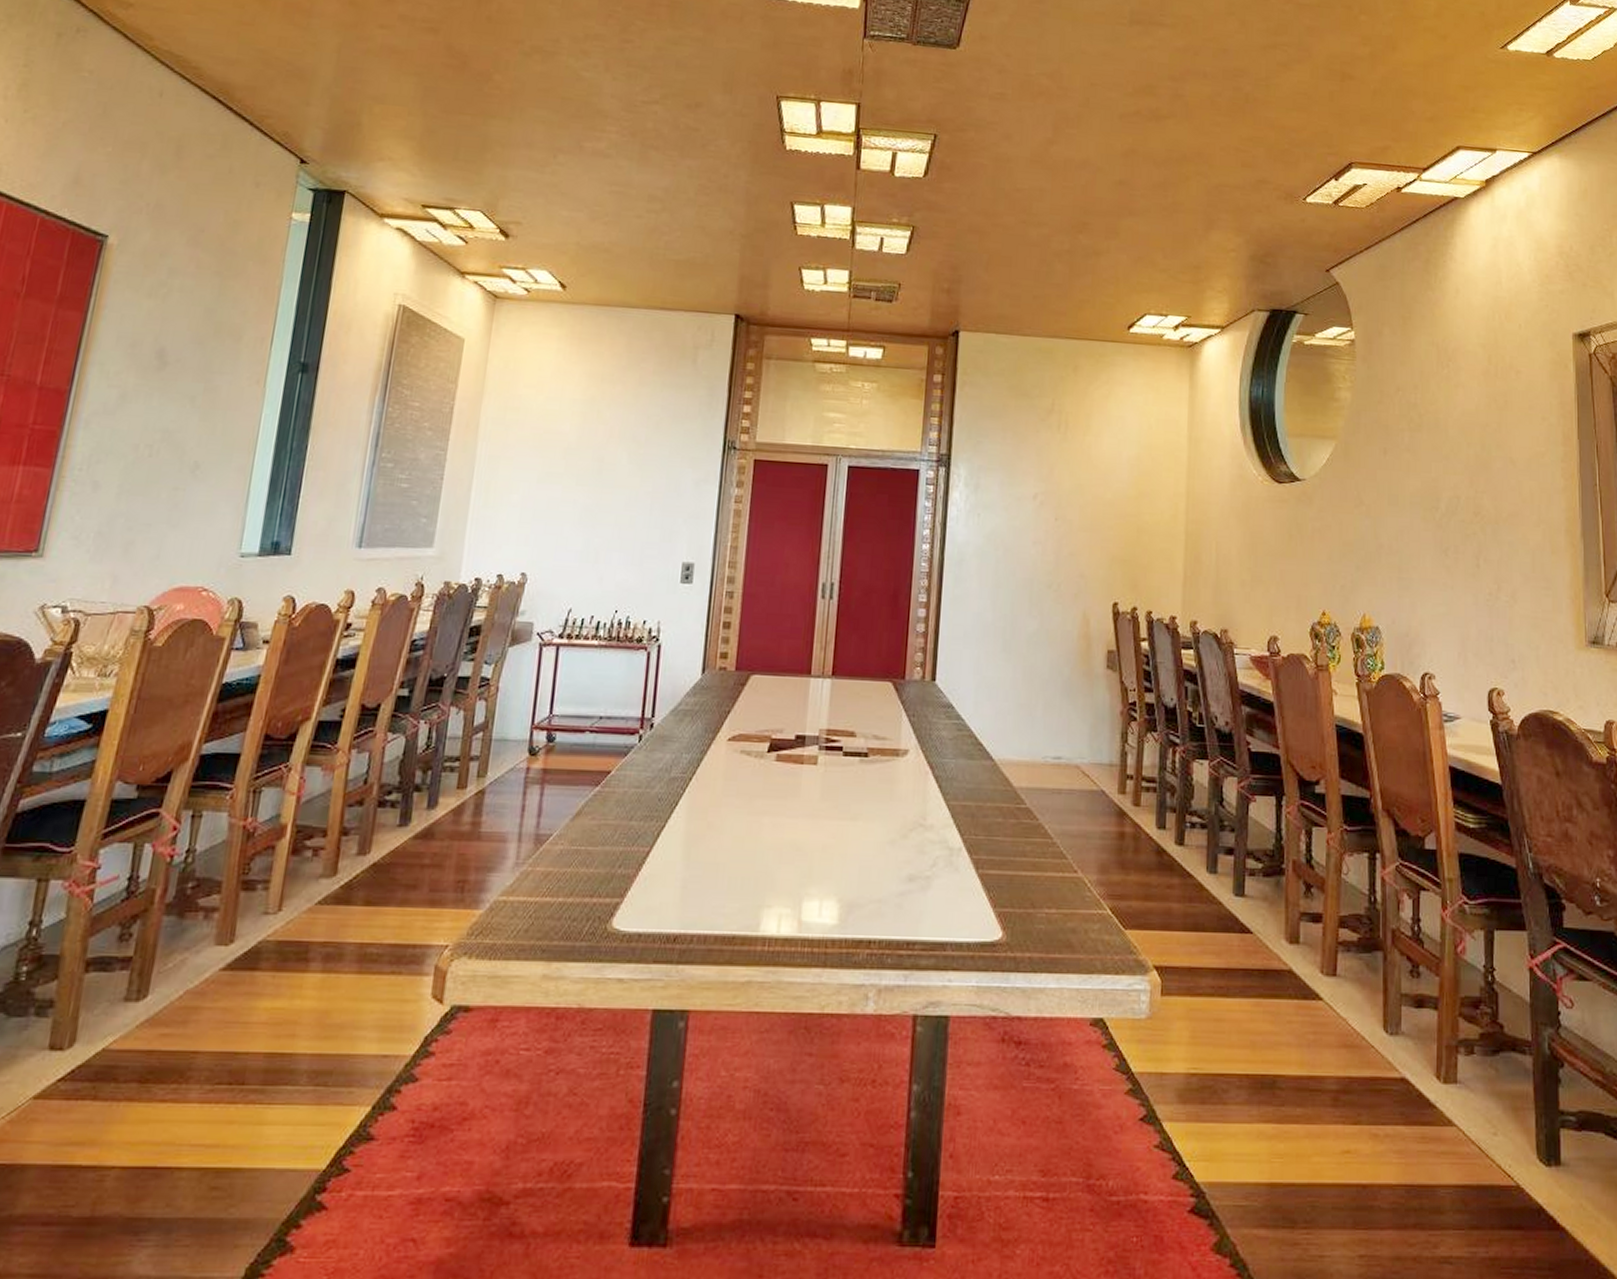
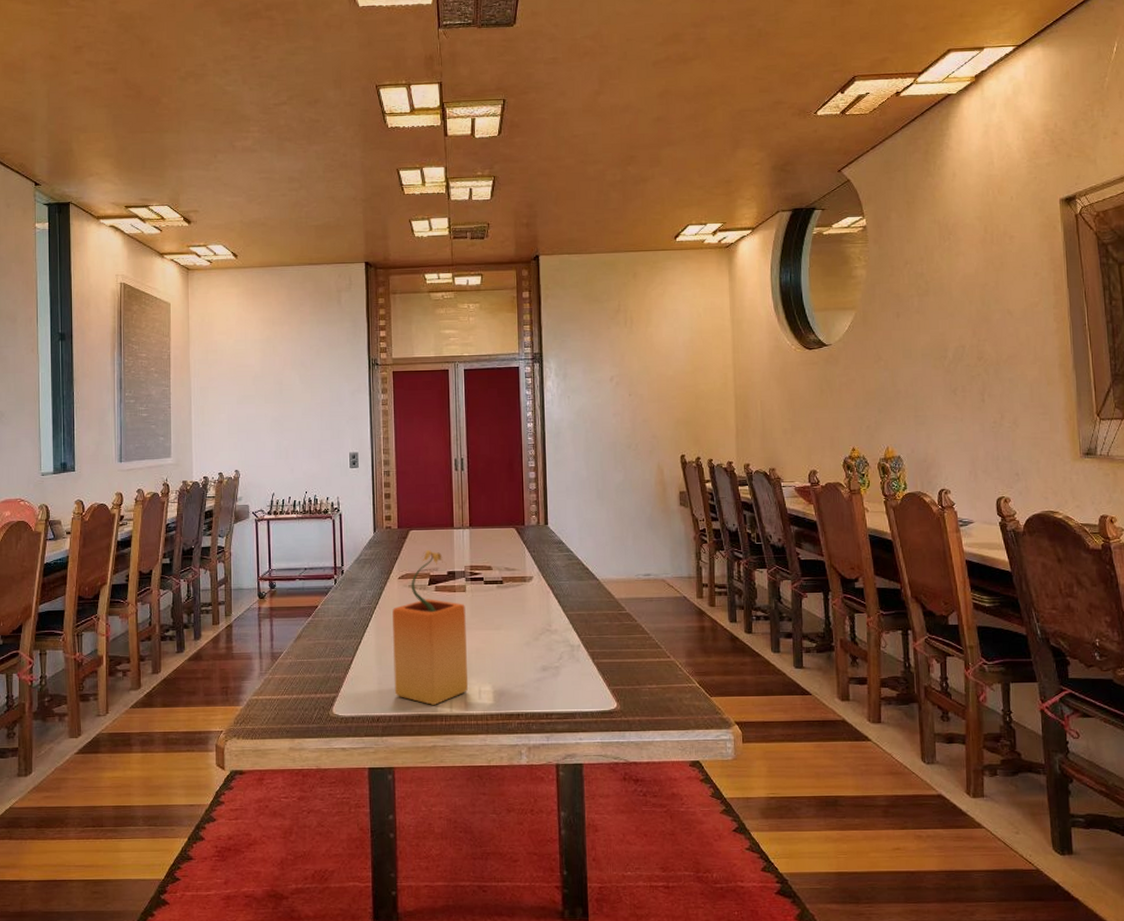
potted plant: none [702,703,814,922] -> present [392,550,469,705]

